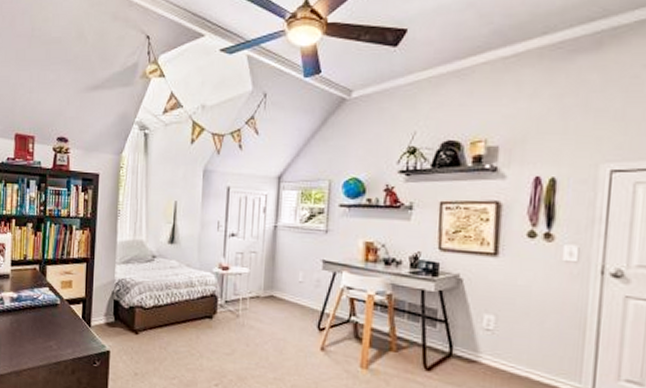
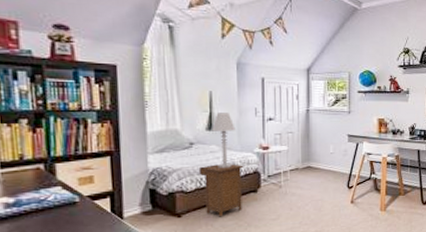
nightstand: none [157,281,201,341] -> present [198,164,244,217]
table lamp: none [174,225,196,287] -> present [212,113,236,168]

